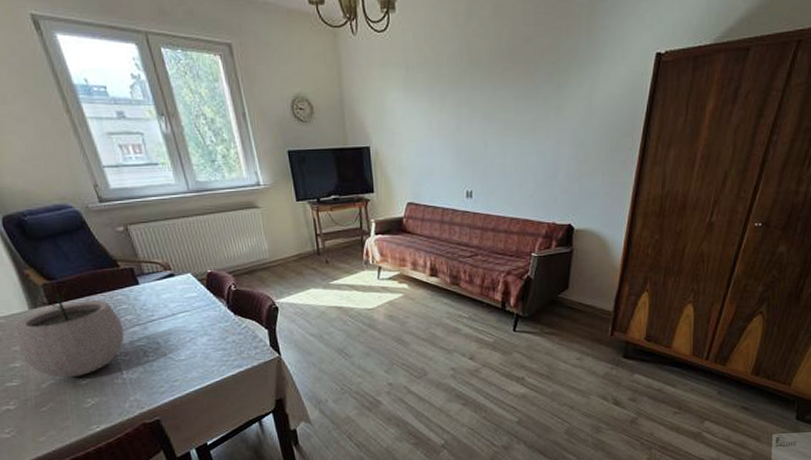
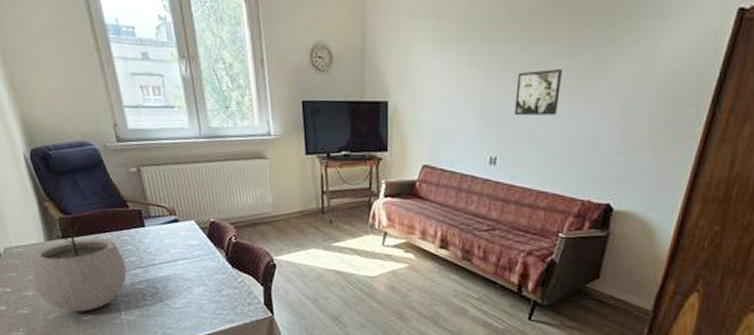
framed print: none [483,109,521,153] -> present [514,68,562,116]

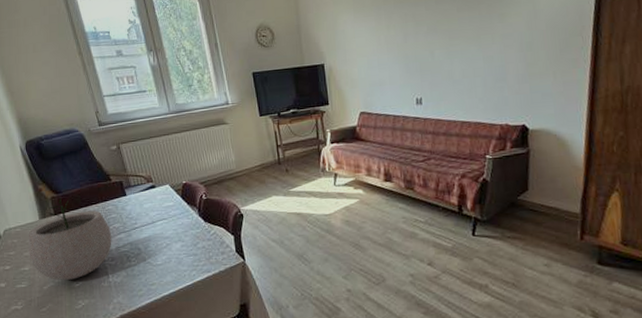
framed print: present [514,68,562,116] -> none [429,20,467,62]

